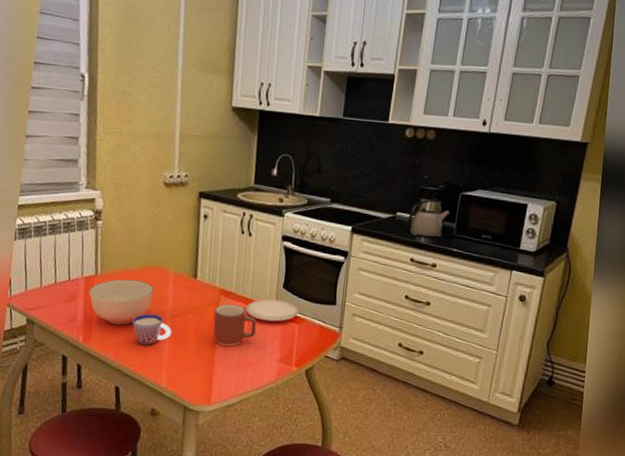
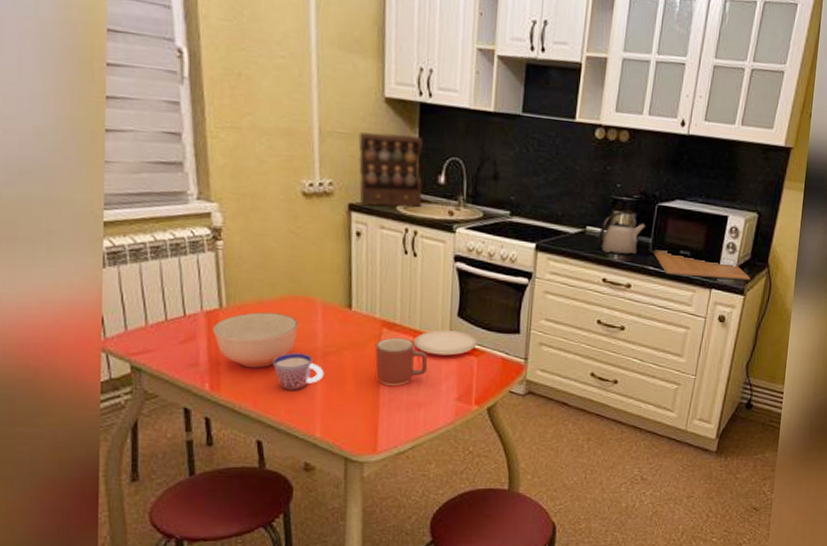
spice rack: none [208,134,261,195] -> present [358,132,423,207]
chopping board: none [456,234,550,263] -> present [652,250,751,280]

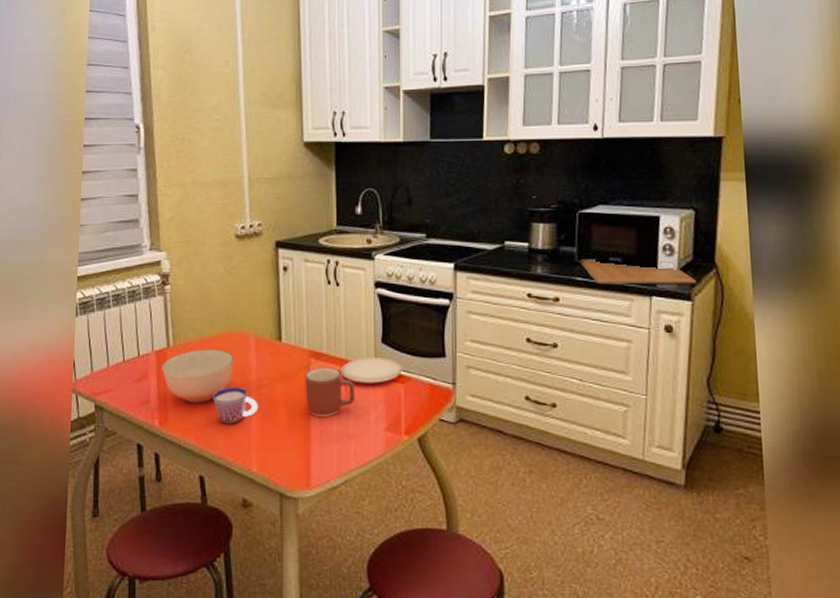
spice rack: present [358,132,423,207] -> none [282,172,342,242]
kettle: present [597,210,646,255] -> none [517,221,569,266]

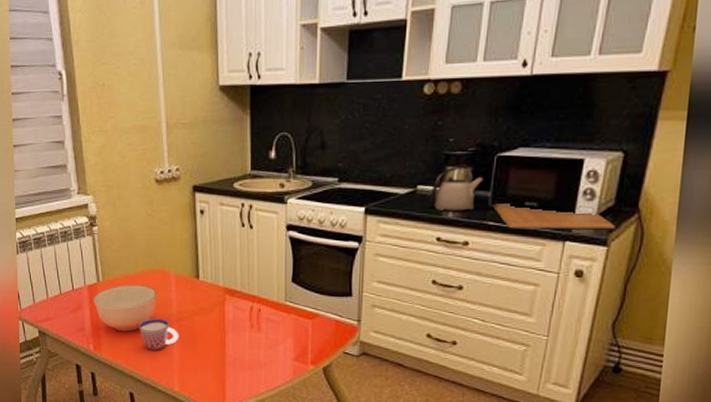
mug: present [305,367,356,418] -> none [220,303,267,347]
plate: present [340,357,402,383] -> none [253,295,311,319]
kettle: none [517,221,569,266] -> present [429,165,484,211]

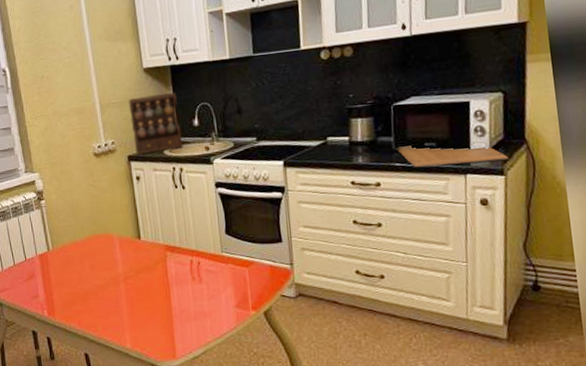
bowl: present [94,285,157,332] -> none [45,250,104,295]
cup: present [139,318,179,350] -> none [89,279,127,310]
spice rack: none [199,117,256,186] -> present [128,92,184,156]
kettle: present [429,165,484,211] -> none [339,115,385,158]

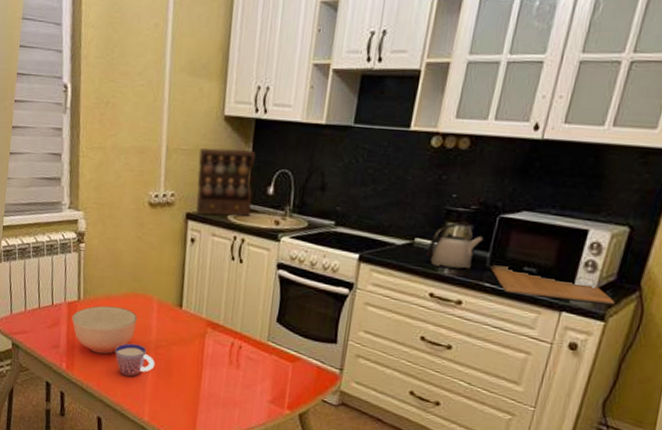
bowl: none [45,250,104,295] -> present [72,305,138,354]
cup: none [89,279,127,310] -> present [115,343,155,377]
kettle: none [339,115,385,158] -> present [426,221,484,270]

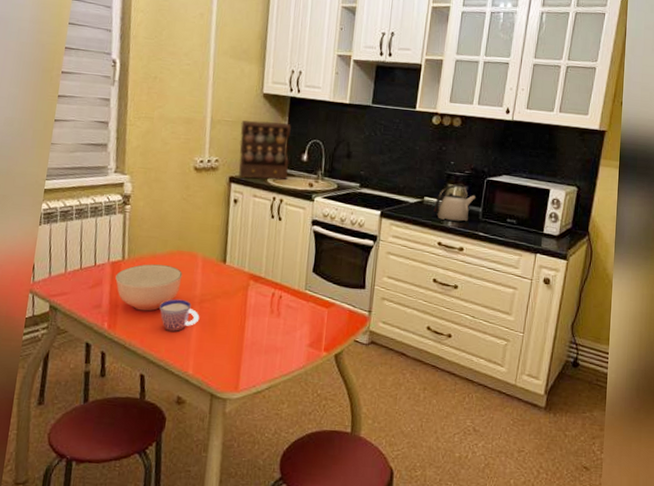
chopping board: present [489,265,615,304] -> none [482,218,573,246]

